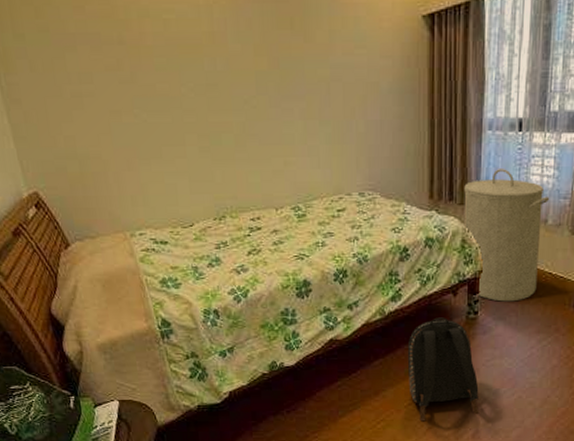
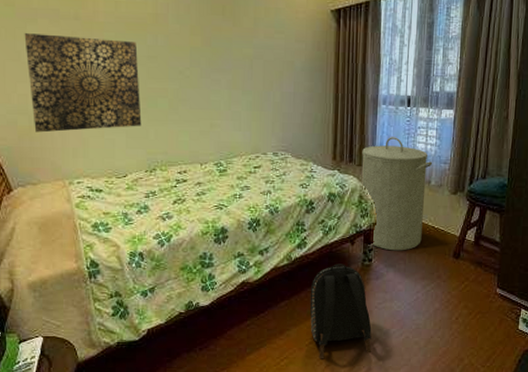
wall art: none [63,64,206,179] -> present [24,33,142,133]

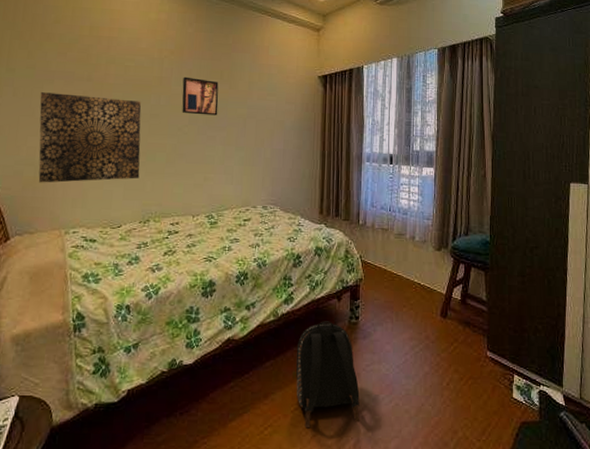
wall art: none [181,13,222,57] -> present [182,76,219,116]
laundry hamper: present [361,137,433,251] -> none [347,192,416,309]

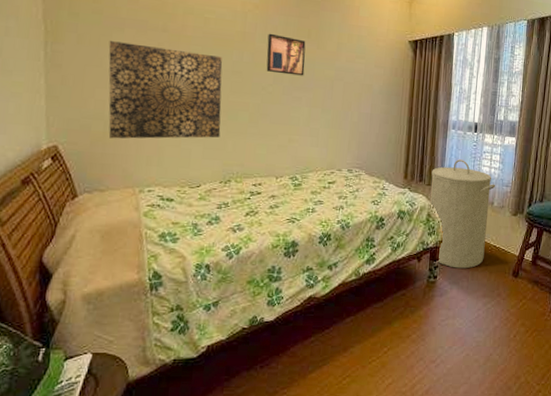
backpack: present [295,321,360,429] -> none [374,280,434,378]
laundry hamper: none [347,192,416,309] -> present [429,159,496,269]

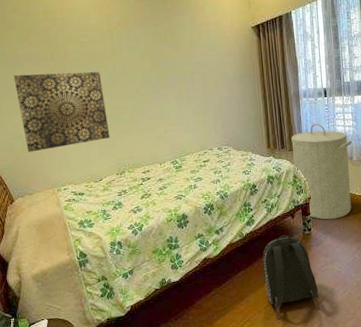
wall art: present [266,33,306,76] -> none [132,44,168,77]
backpack: none [374,280,434,378] -> present [262,235,321,320]

